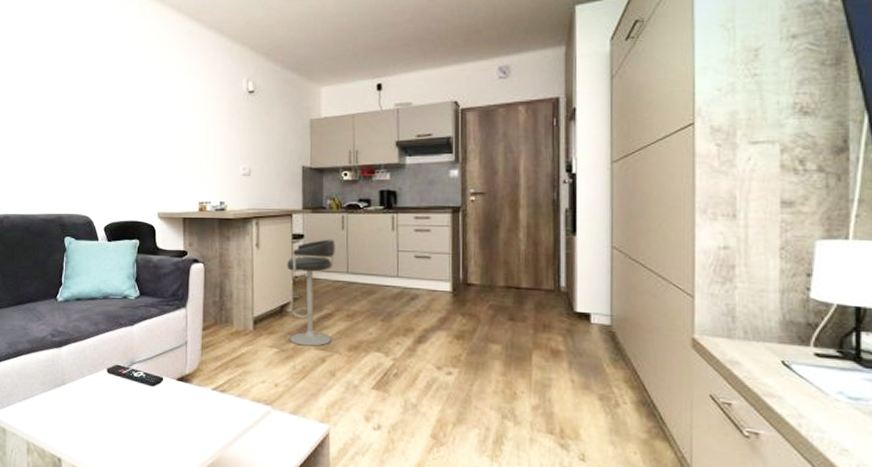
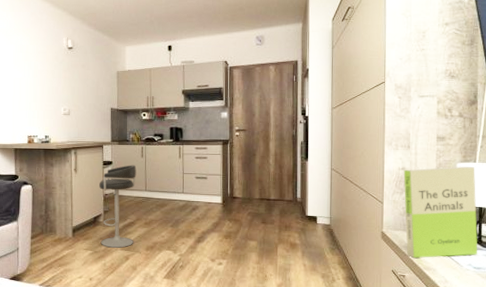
book: none [726,244,855,379] -> present [403,166,478,258]

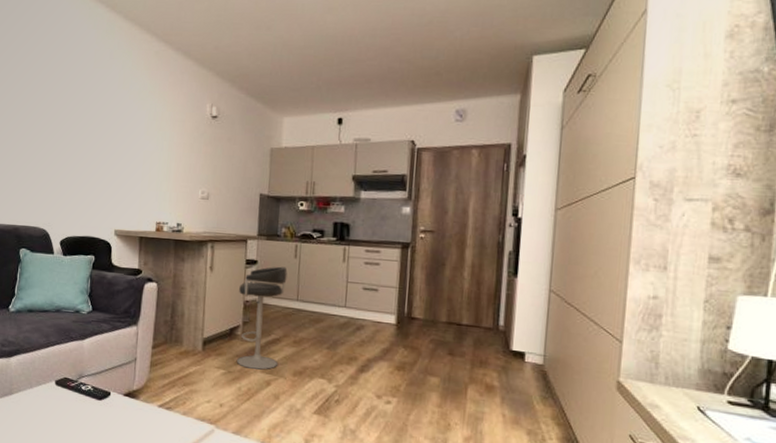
book: present [403,166,478,258] -> none [653,298,765,427]

